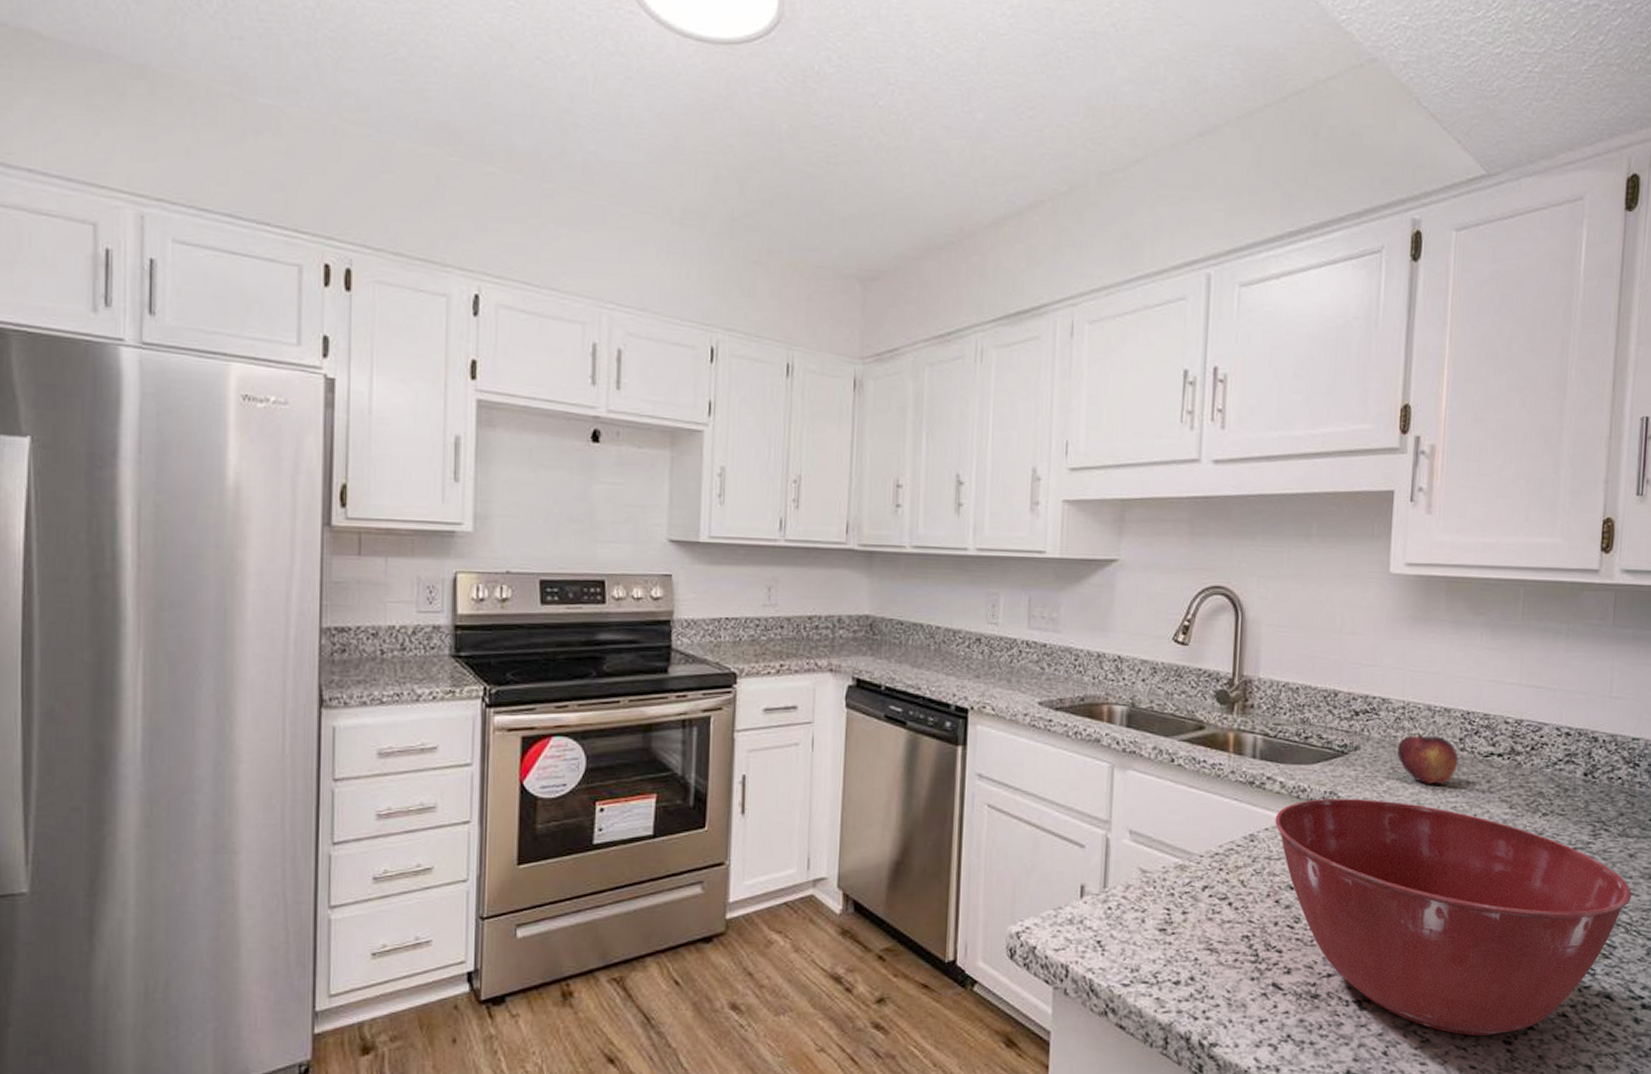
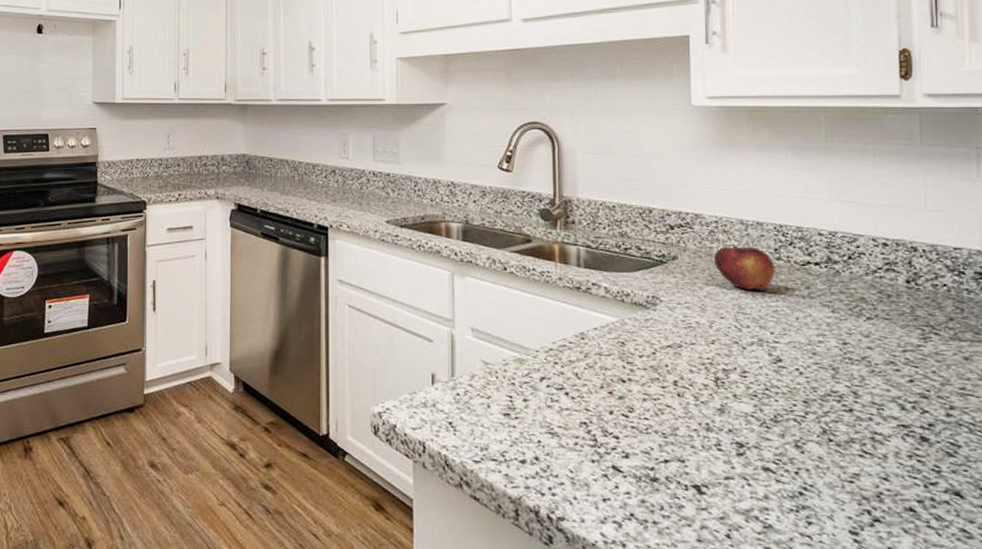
mixing bowl: present [1275,799,1632,1036] -> none [603,302,972,525]

